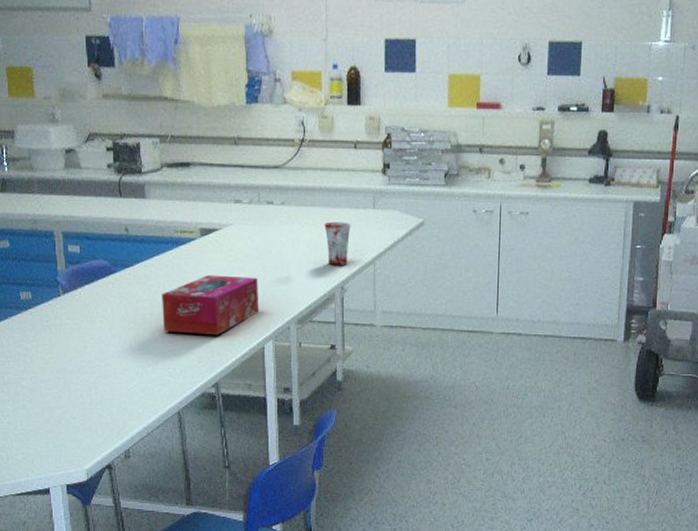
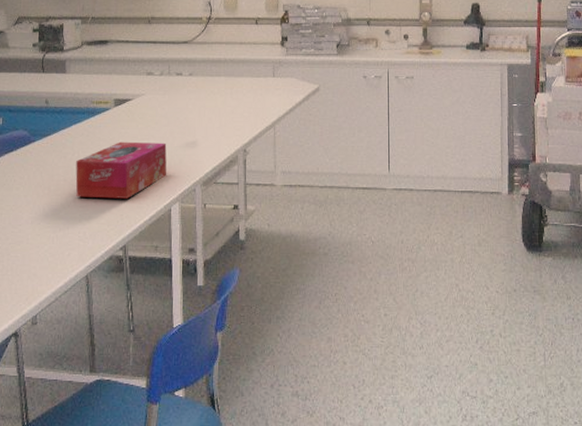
mug: present [324,221,351,266] -> none [228,90,253,130]

